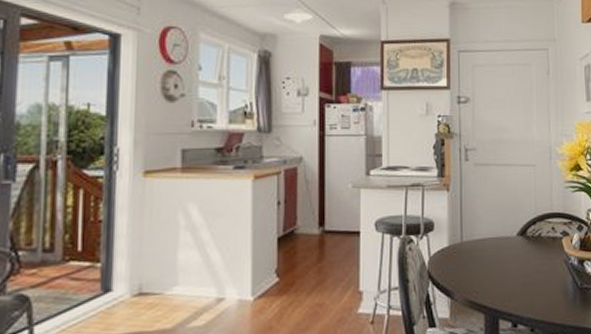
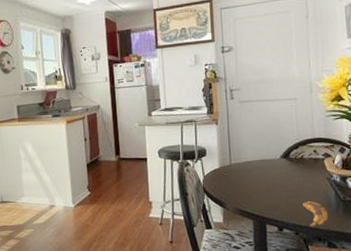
banana: none [539,289,566,322] -> present [303,201,329,227]

